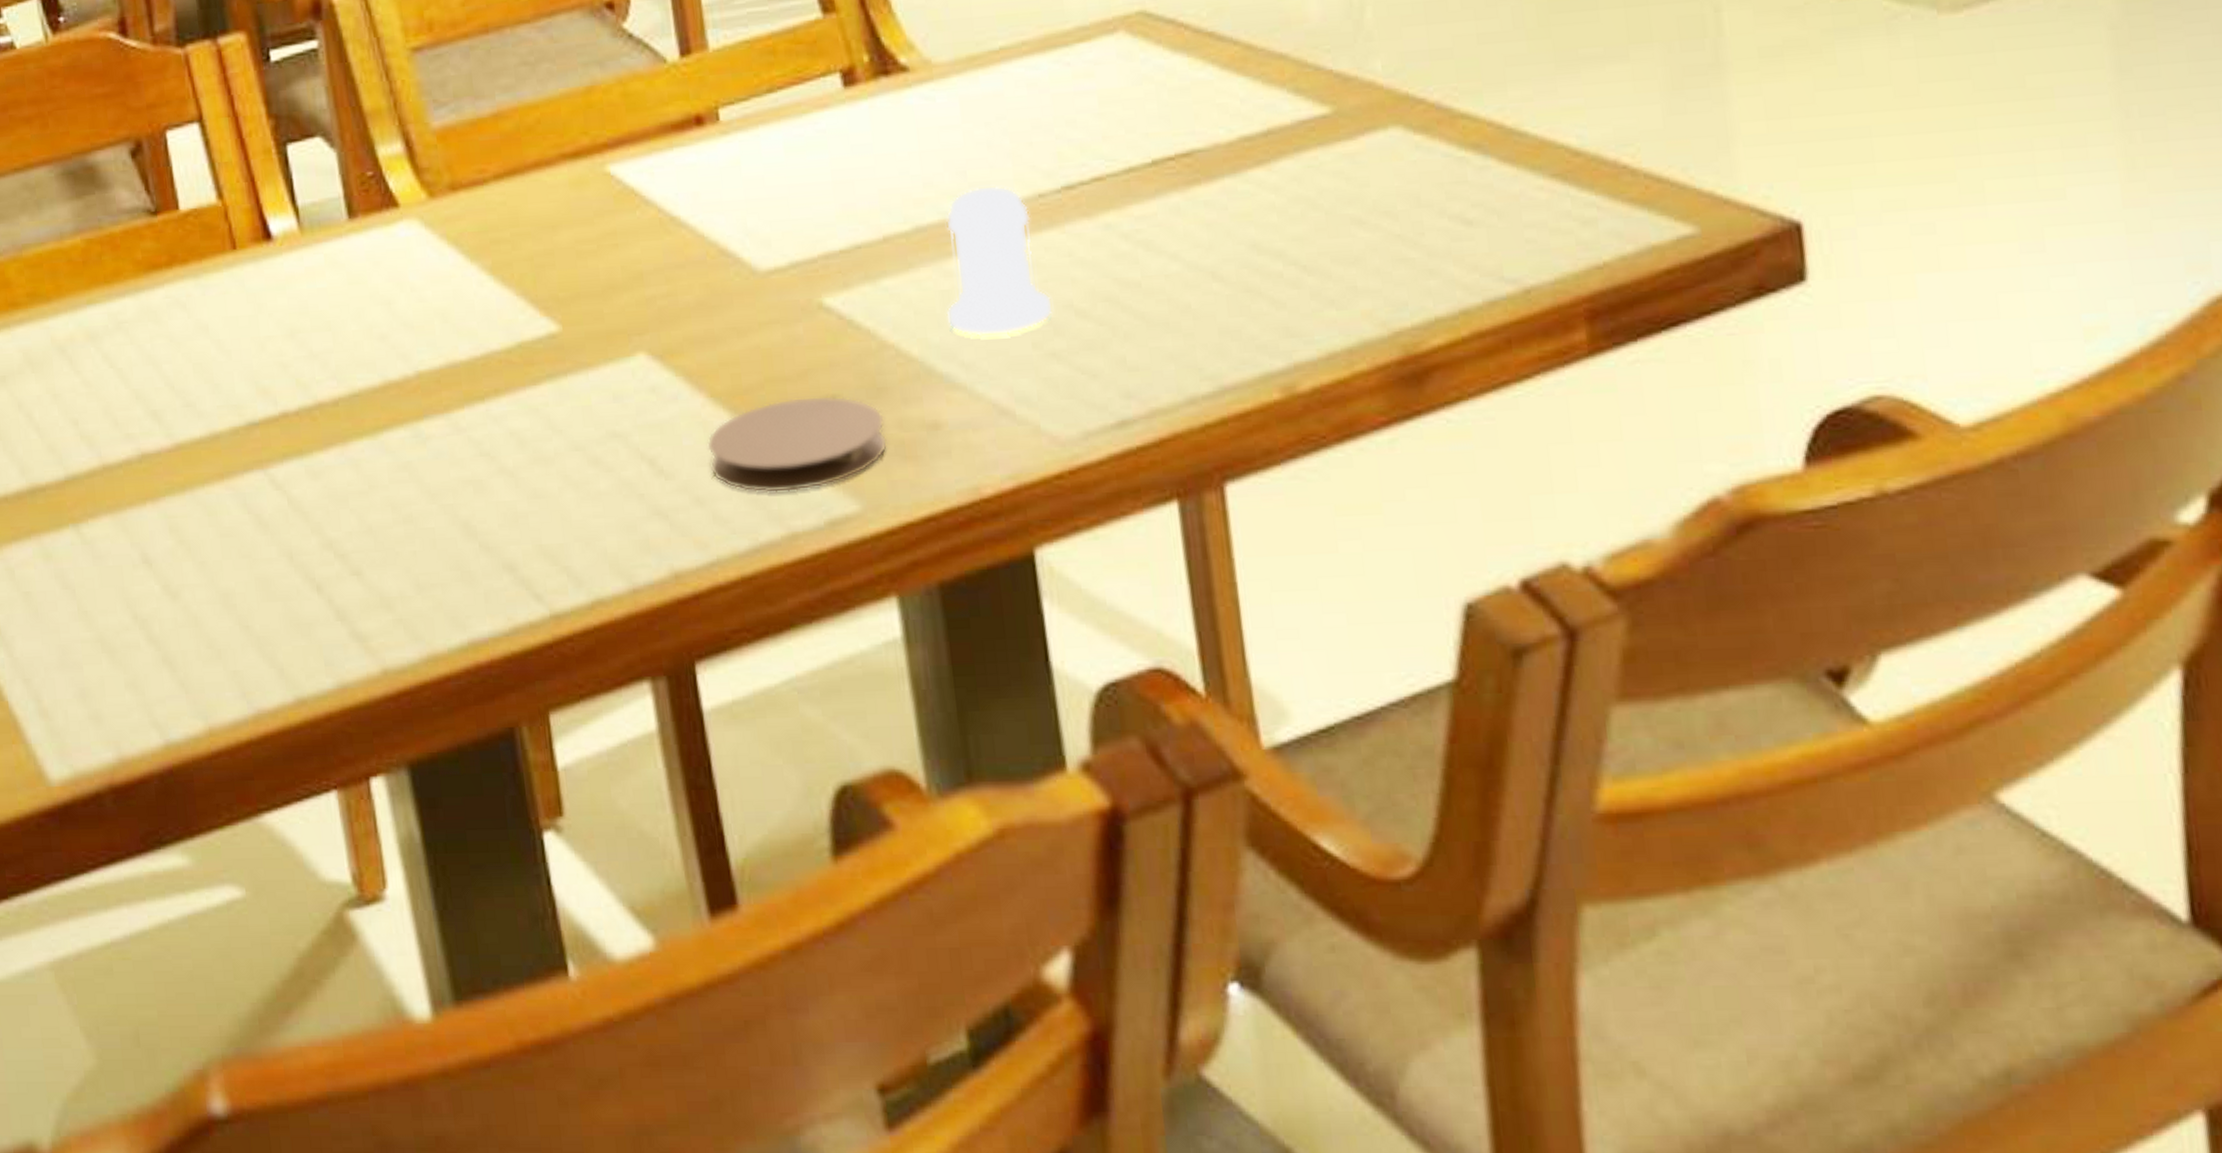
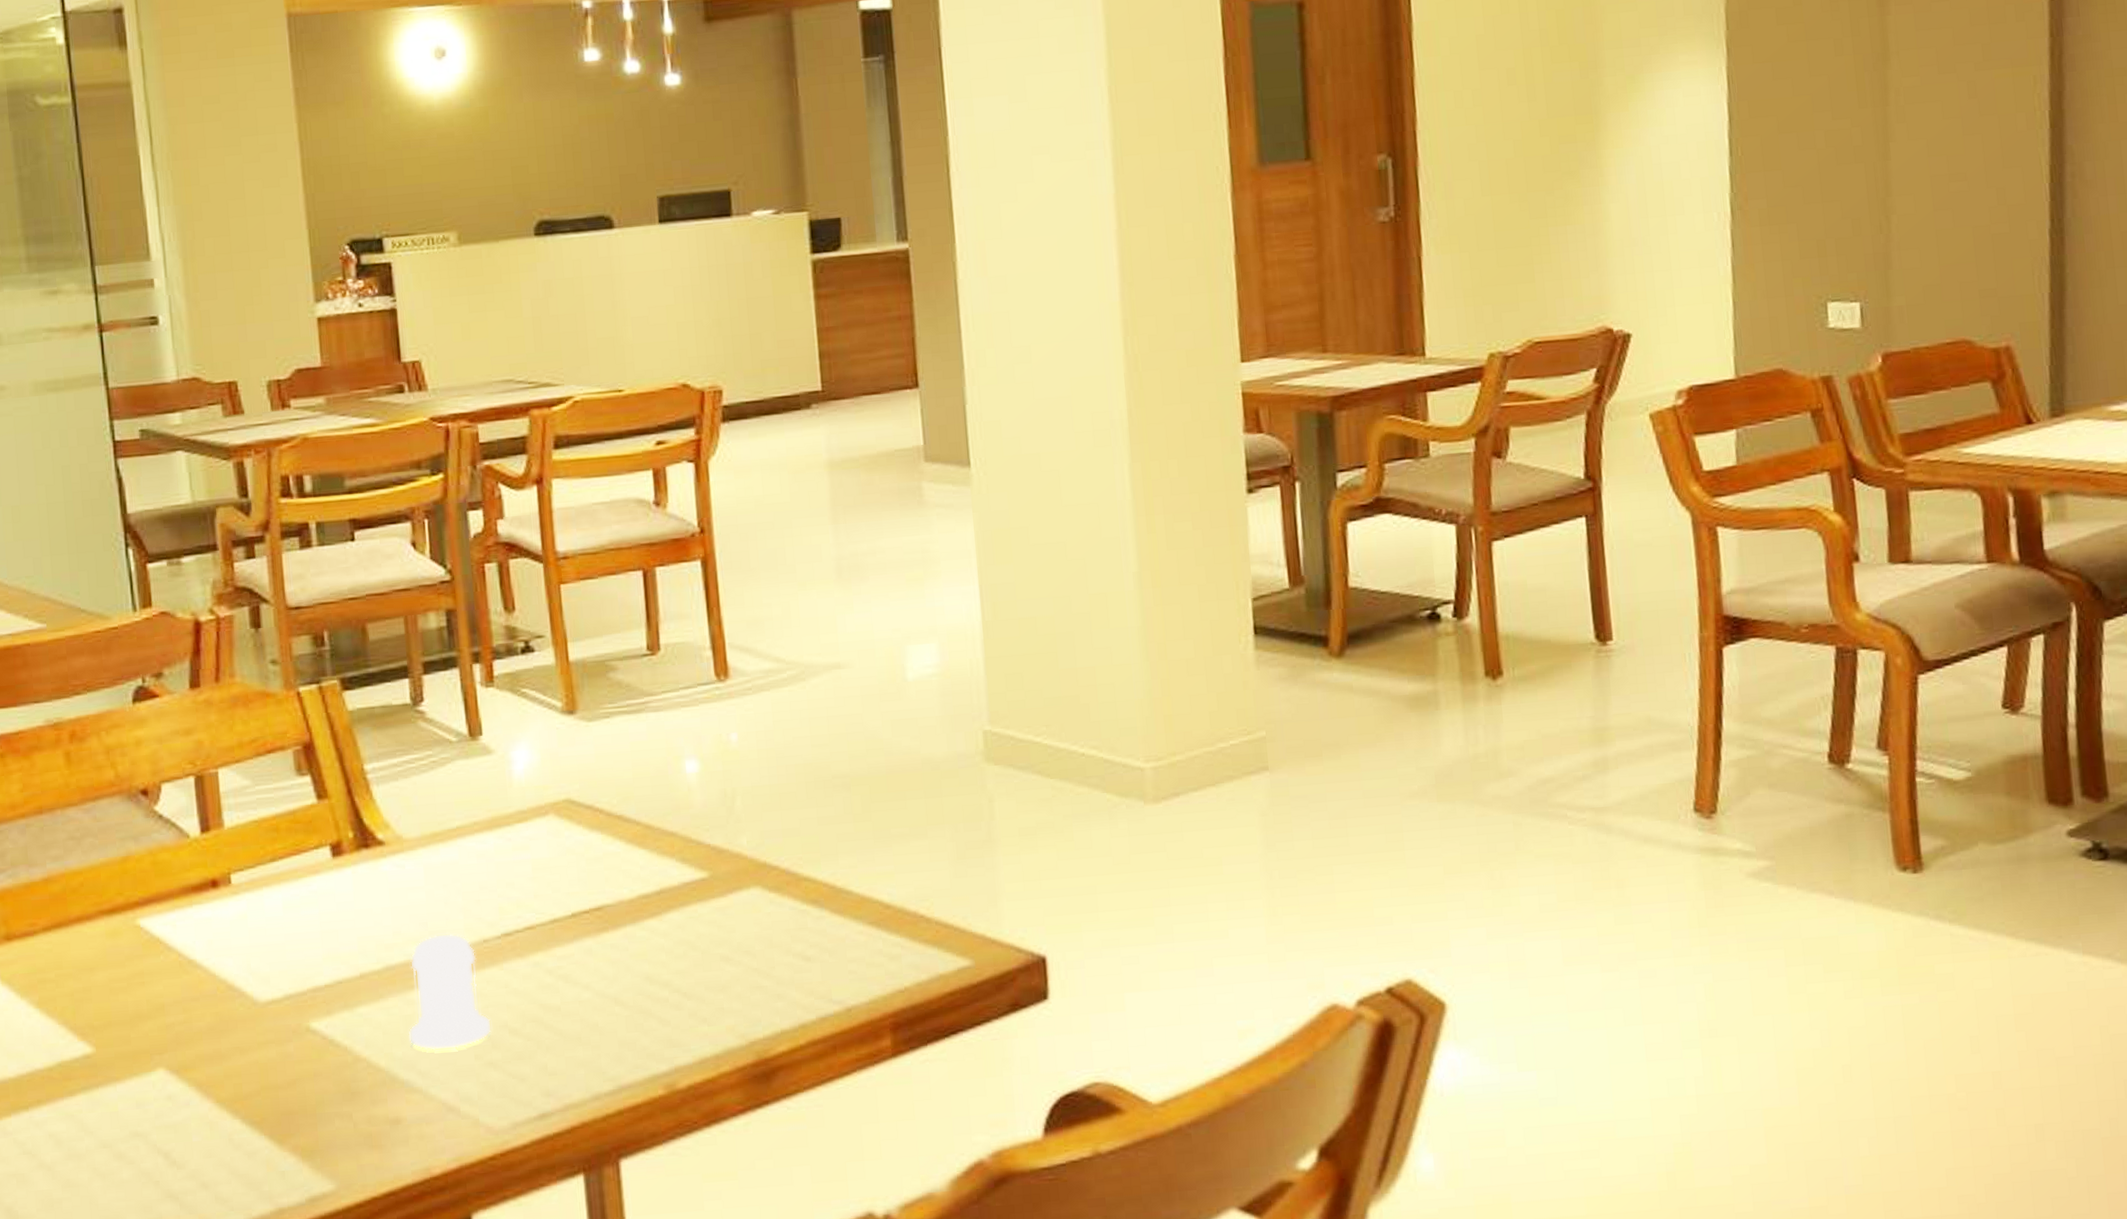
coaster: present [707,395,887,493] -> none [212,1099,358,1177]

